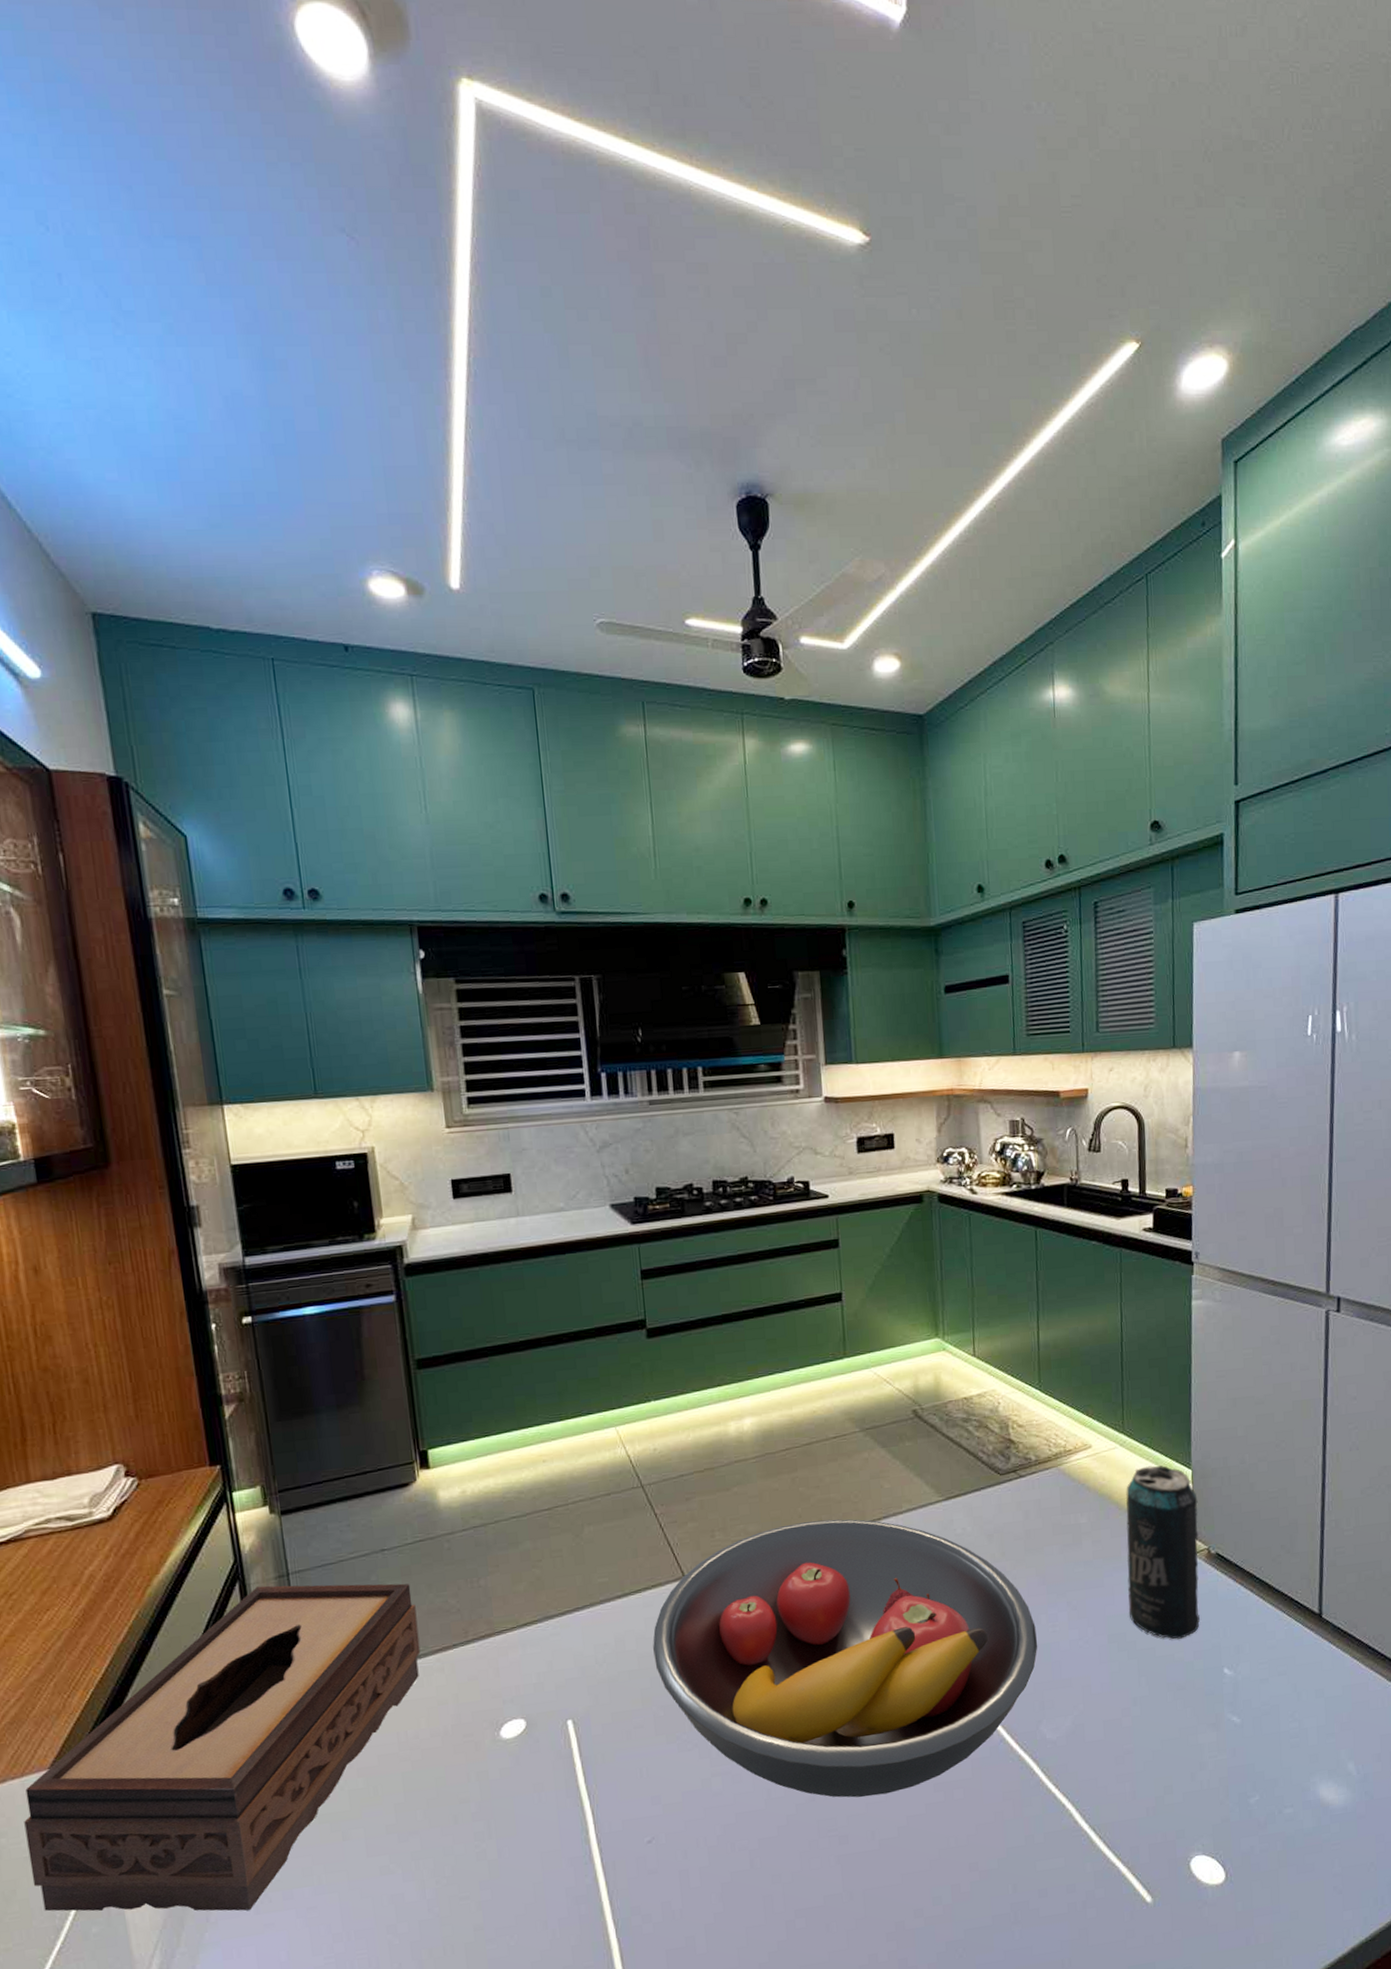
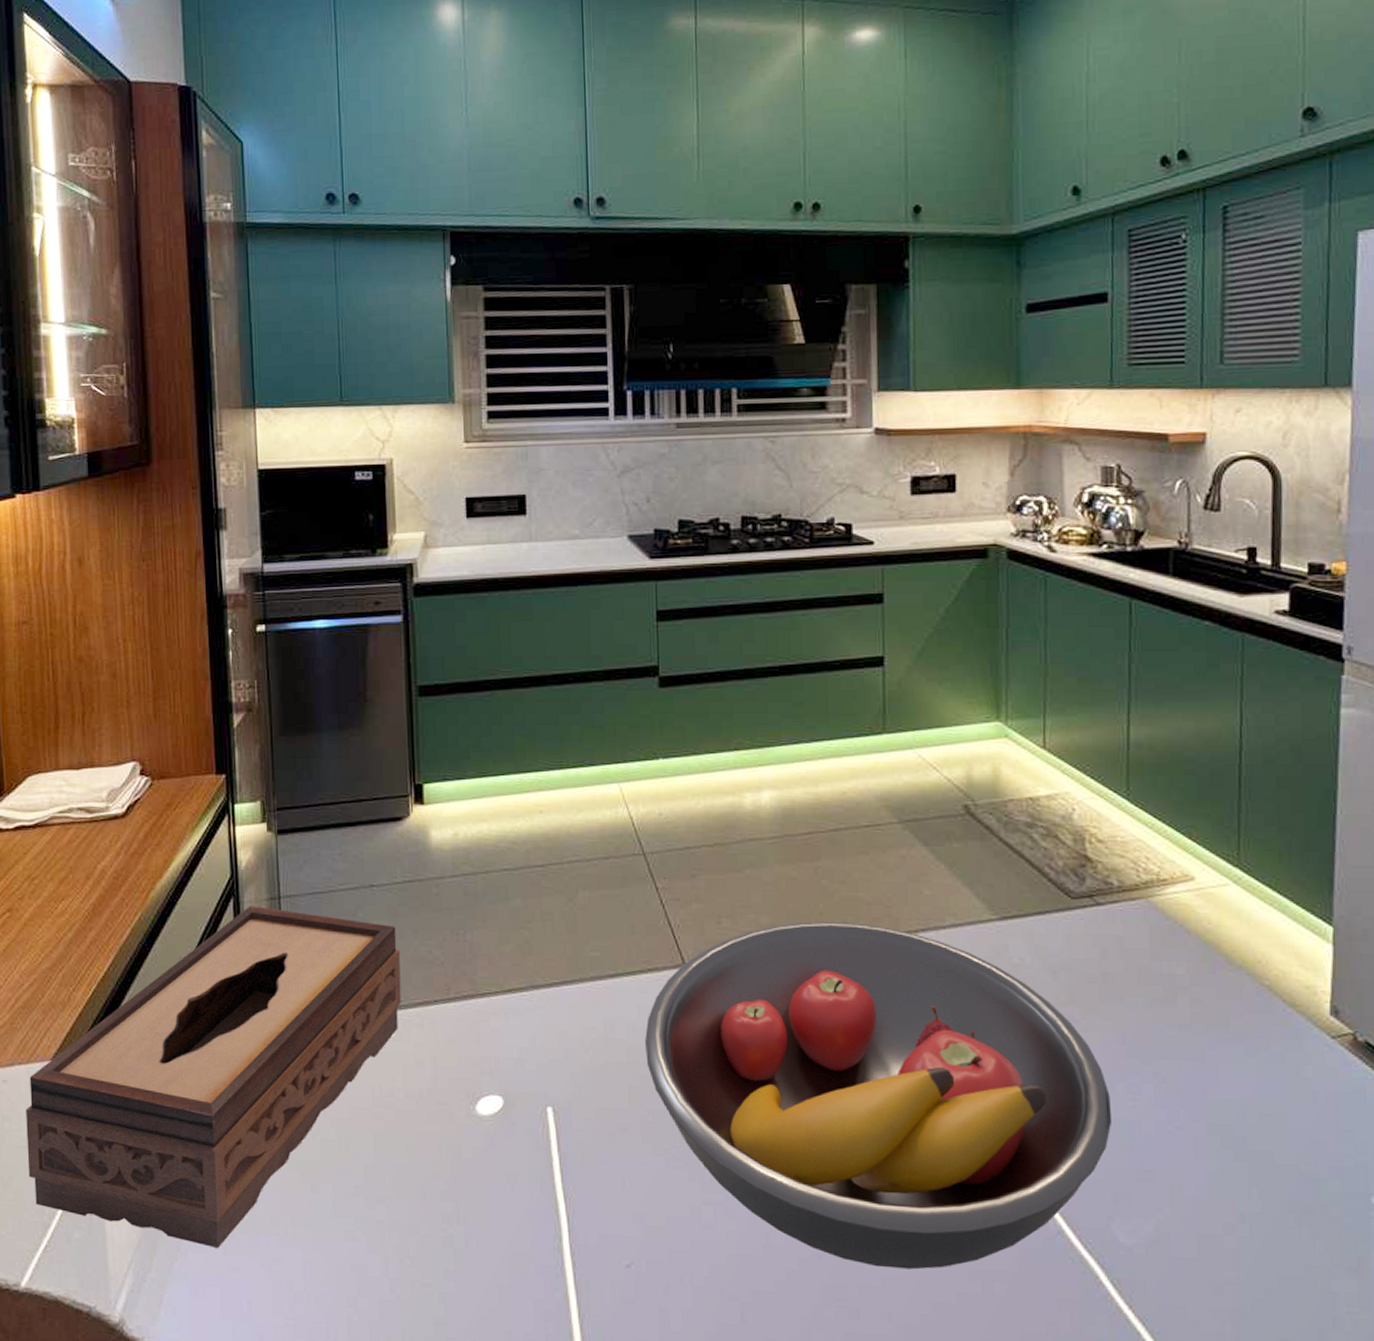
beverage can: present [1125,1465,1200,1639] -> none [1237,914,1341,1147]

